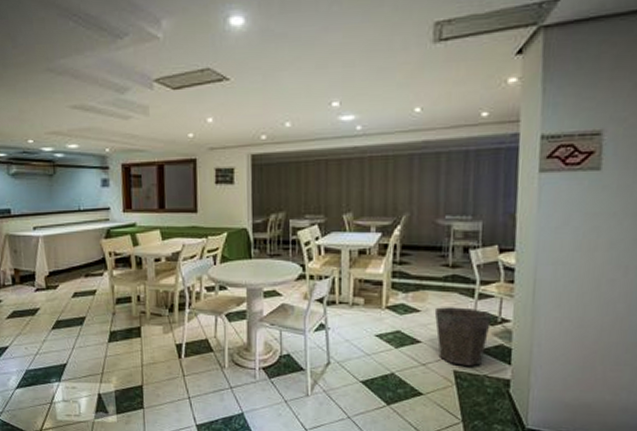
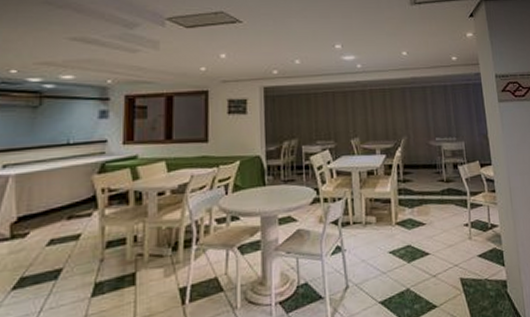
waste bin: present [434,307,491,366] -> none [437,217,484,273]

